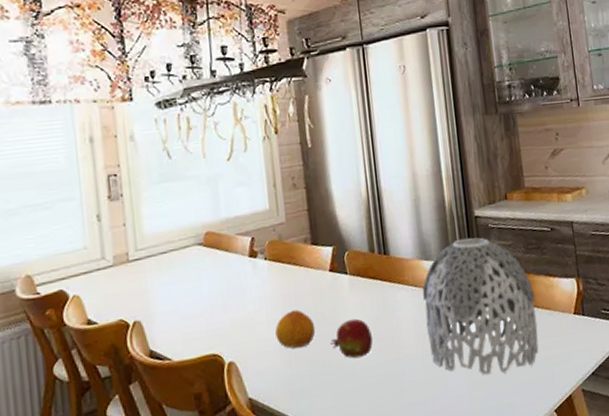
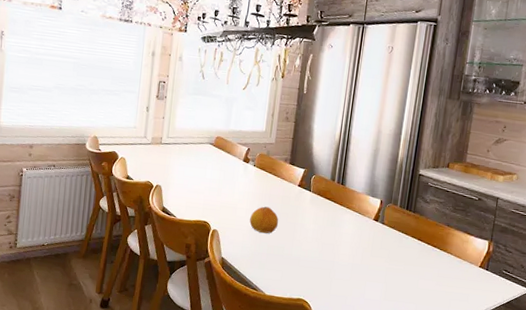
fruit: present [330,318,373,359] -> none [287,223,319,253]
vase: present [422,237,539,376] -> none [359,188,452,295]

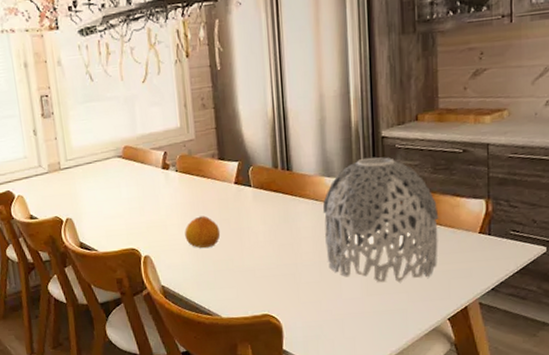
vase: none [359,188,452,295] -> present [322,157,439,283]

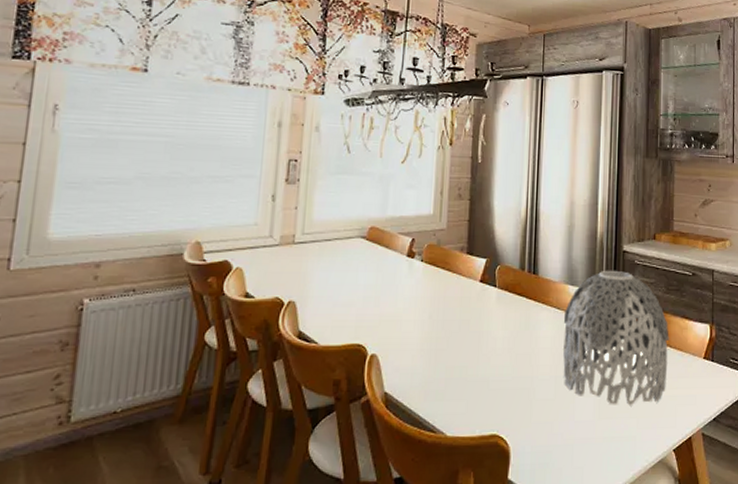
fruit: present [184,215,221,248] -> none [420,314,458,351]

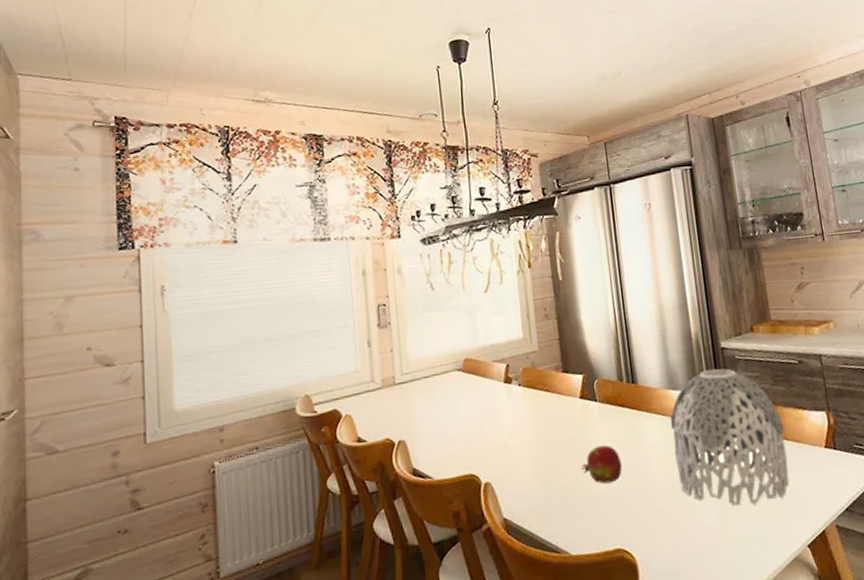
fruit: none [470,331,511,370] -> present [581,445,623,484]

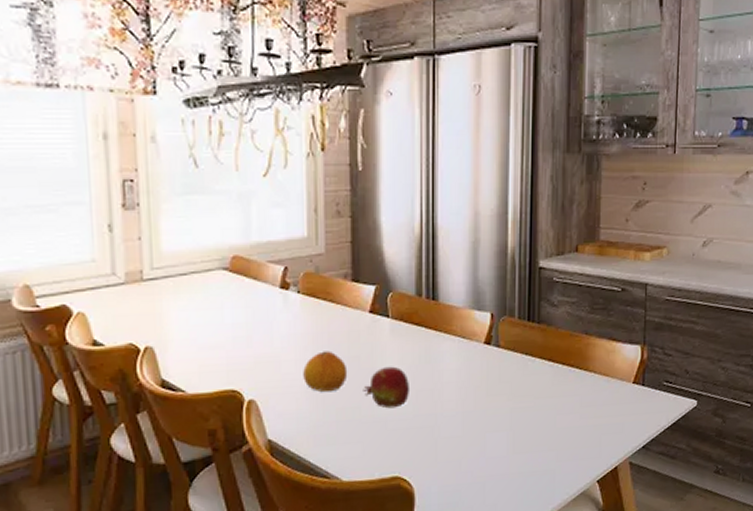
fruit: none [528,434,567,472] -> present [303,350,348,392]
vase: present [670,368,790,507] -> none [470,290,594,439]

